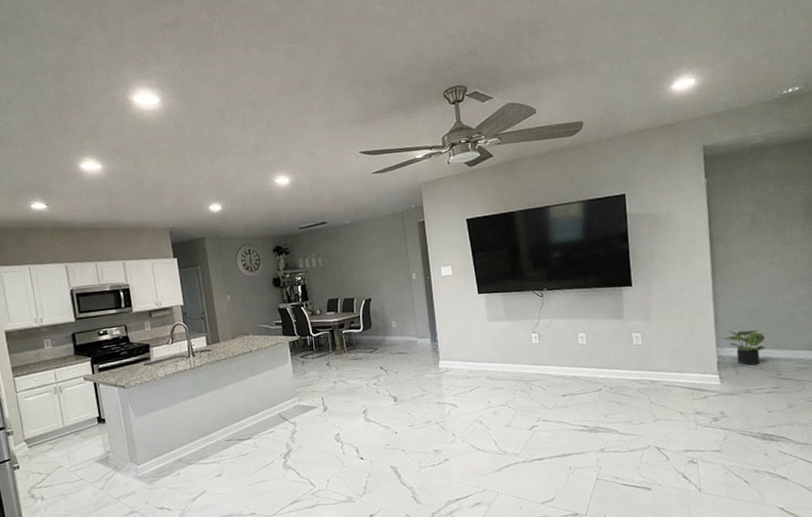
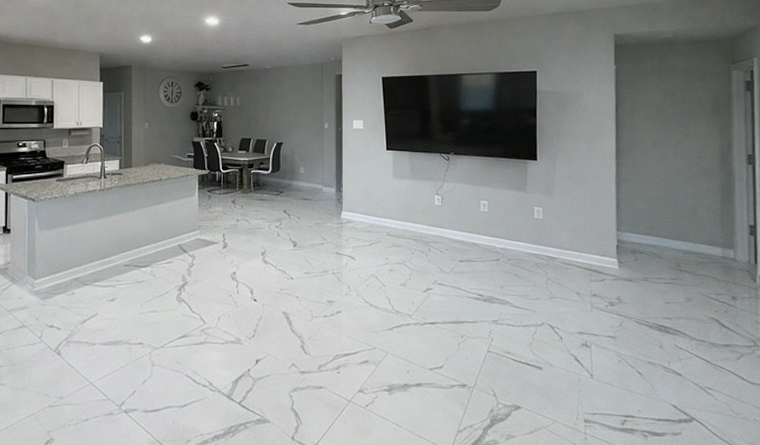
potted plant: present [722,330,765,366] -> none [623,216,666,253]

